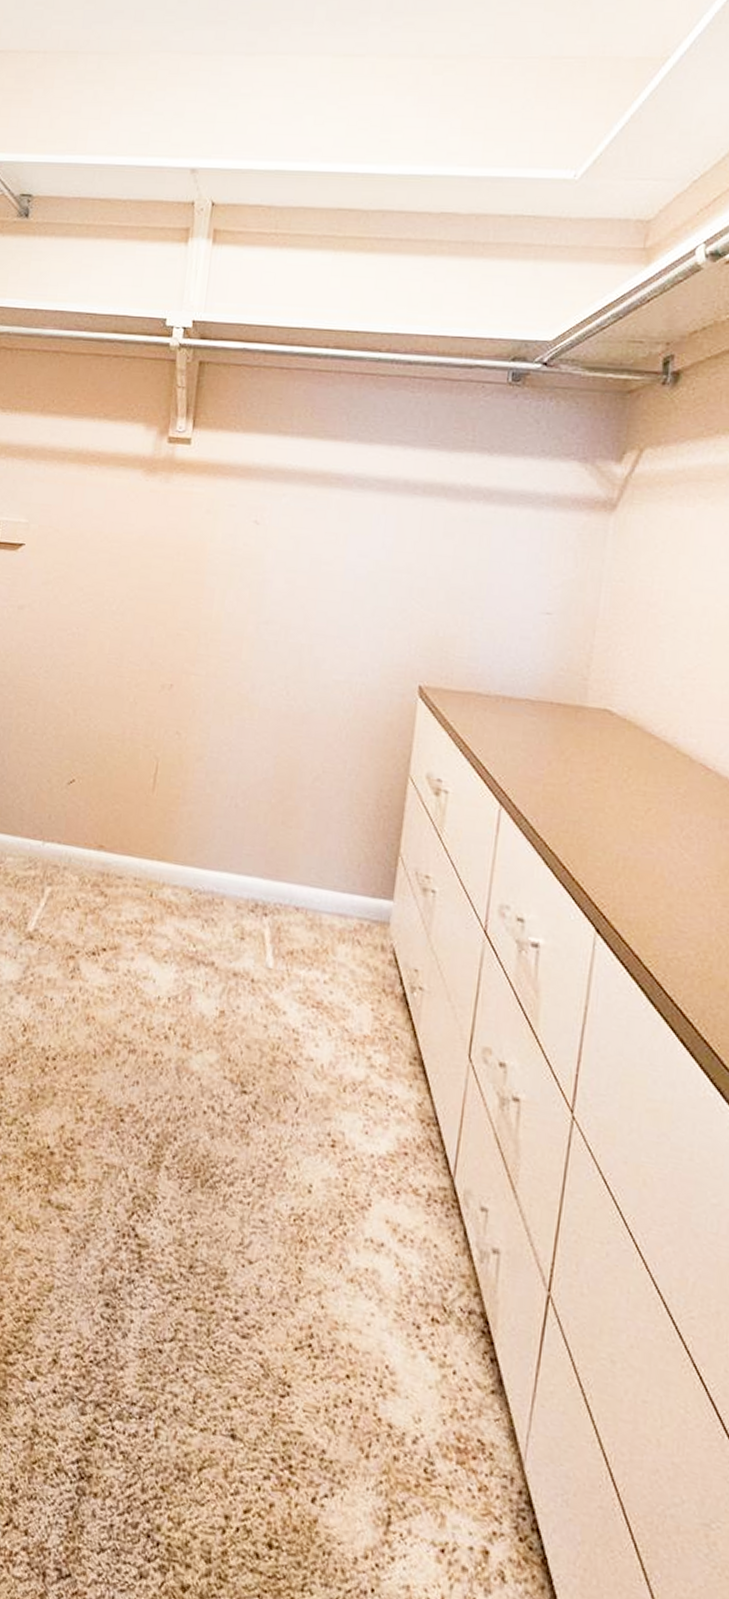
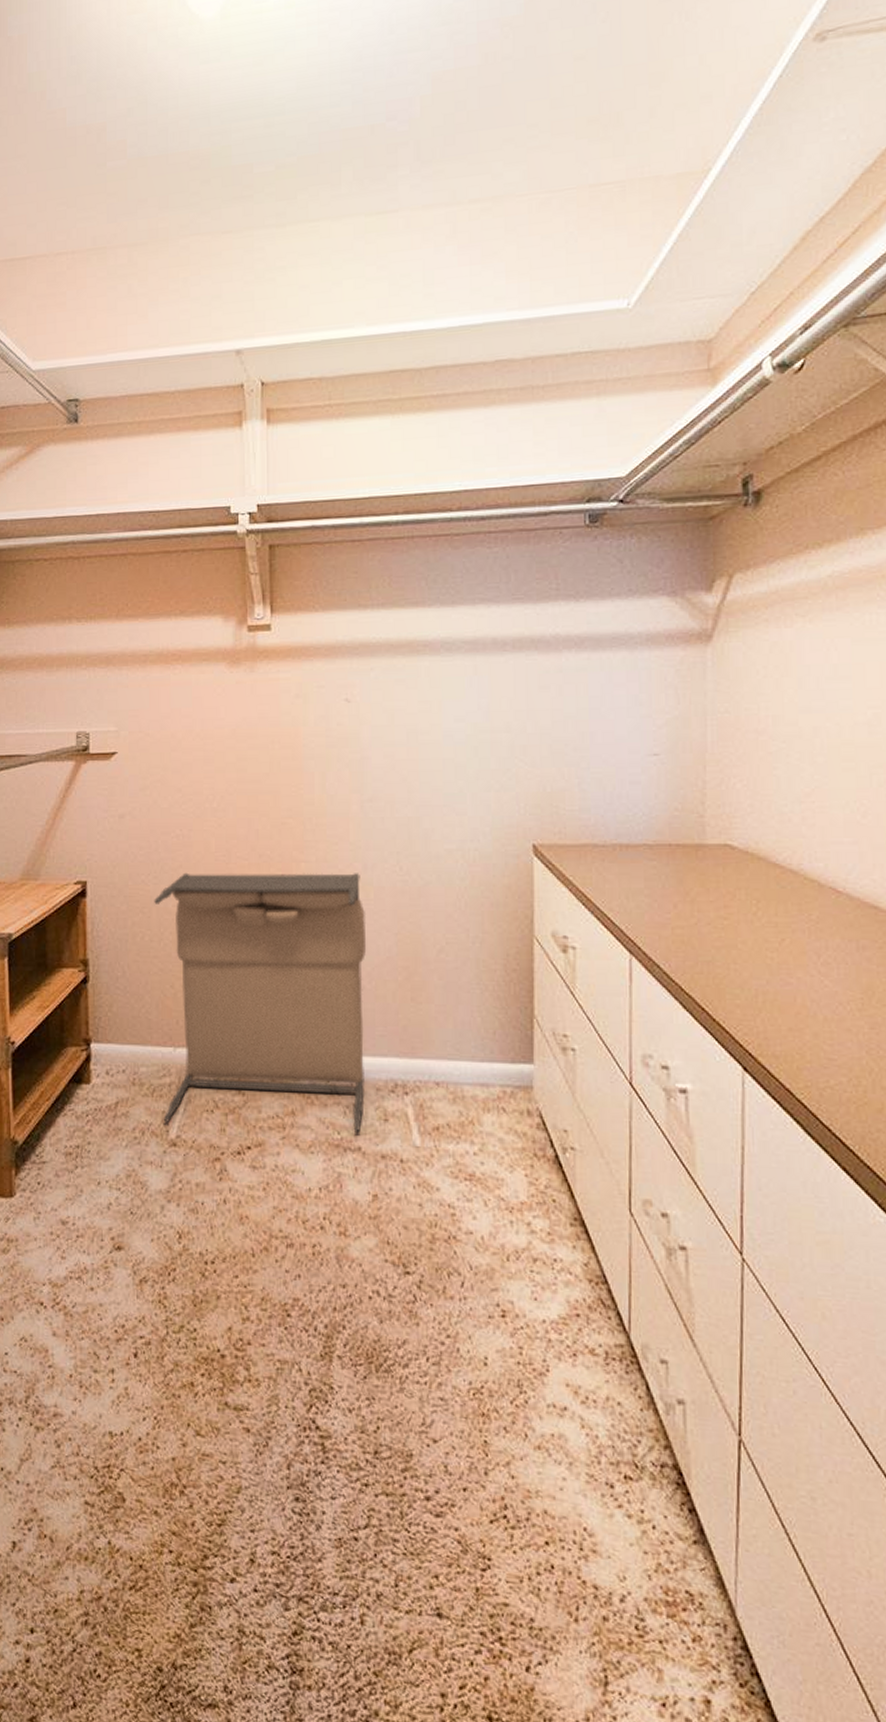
laundry hamper: none [23,670,248,948] -> present [154,872,367,1133]

